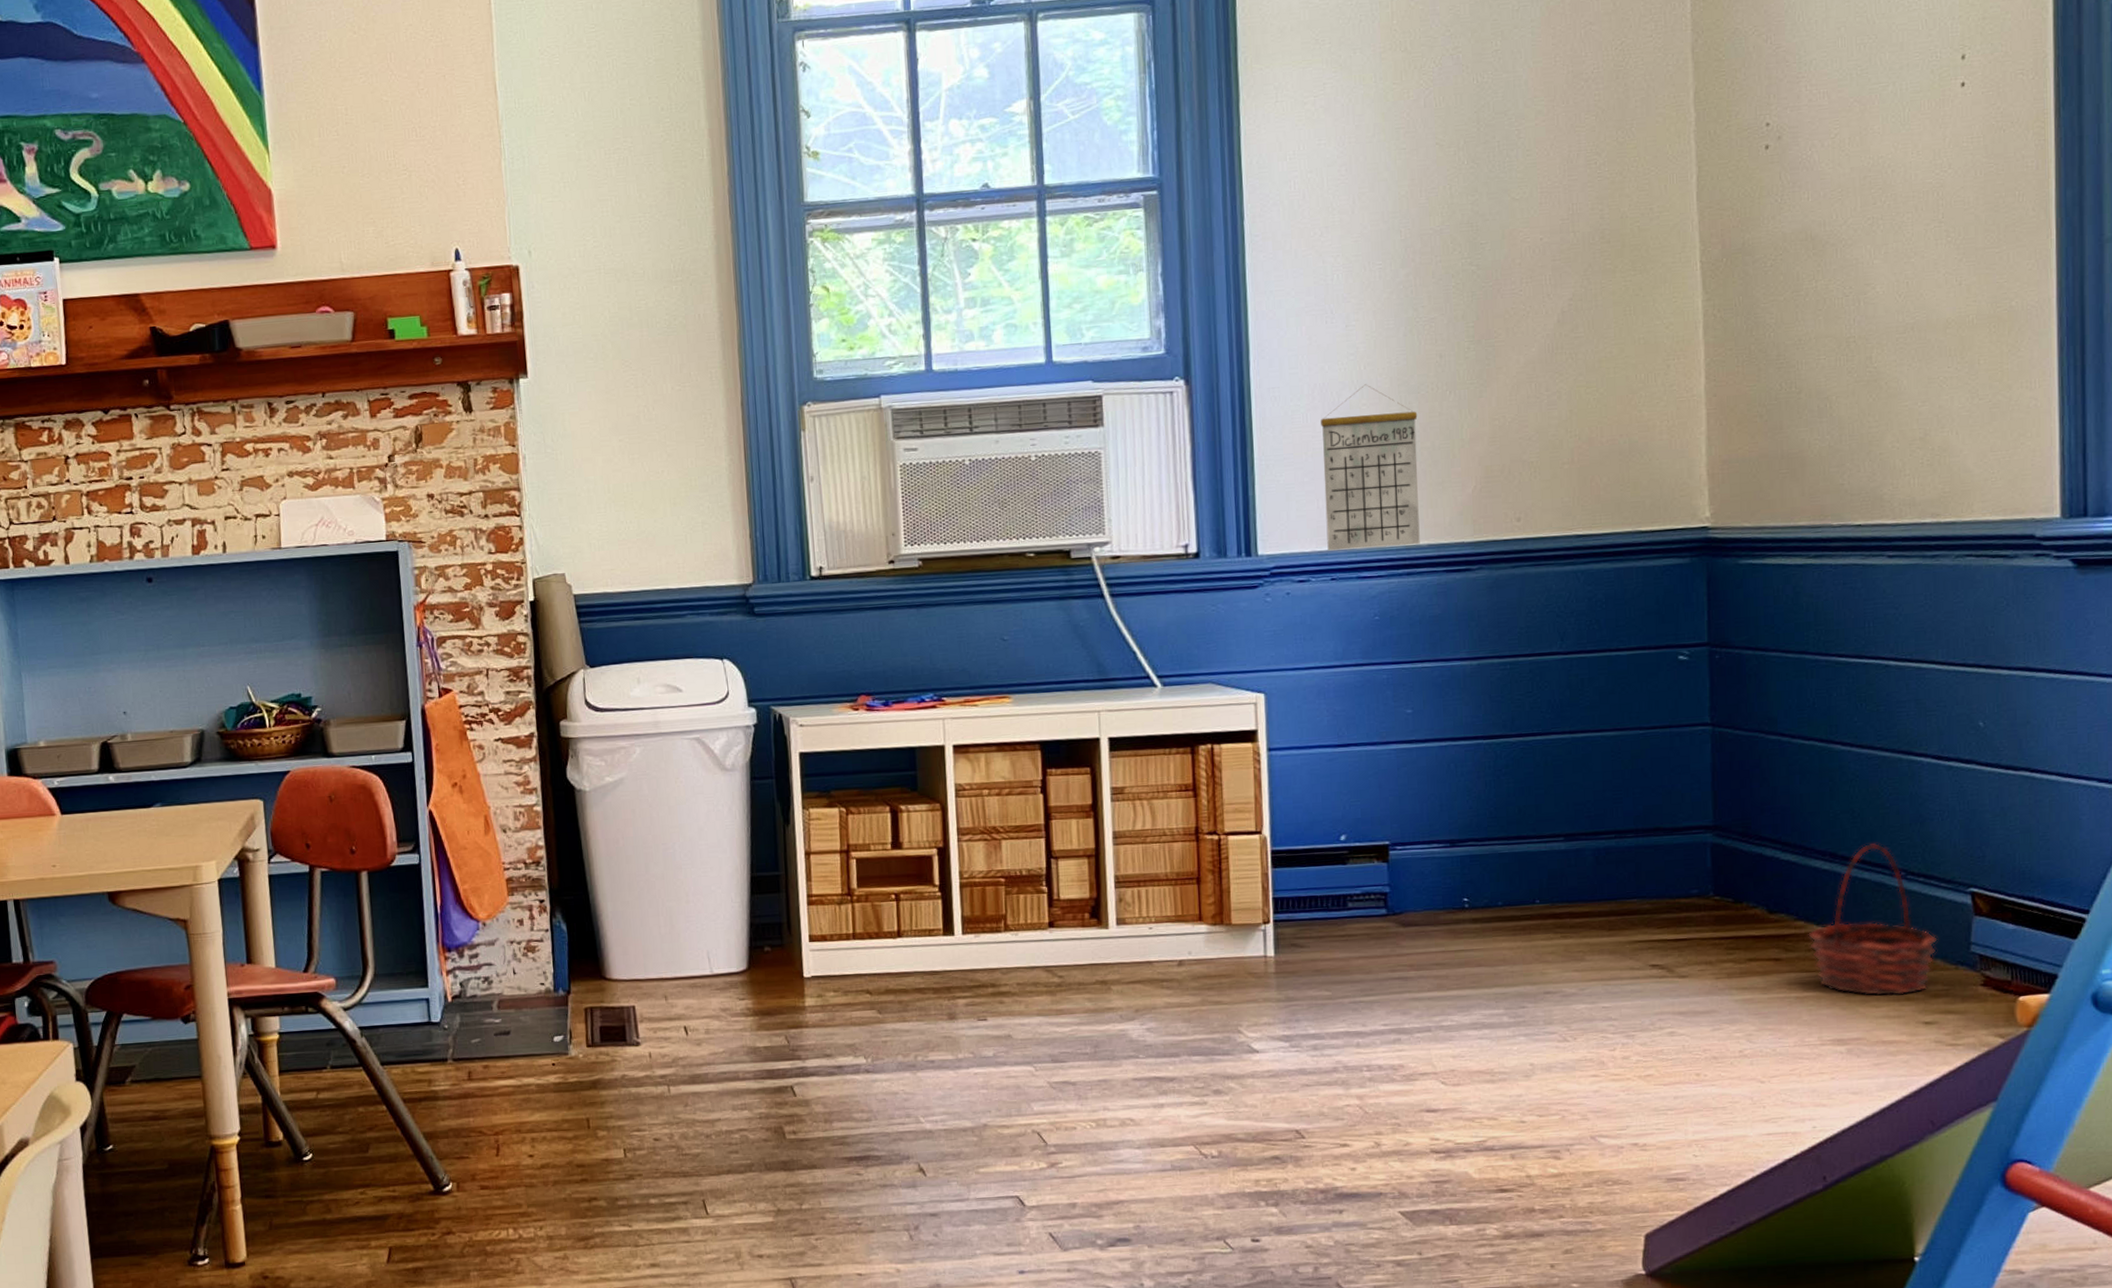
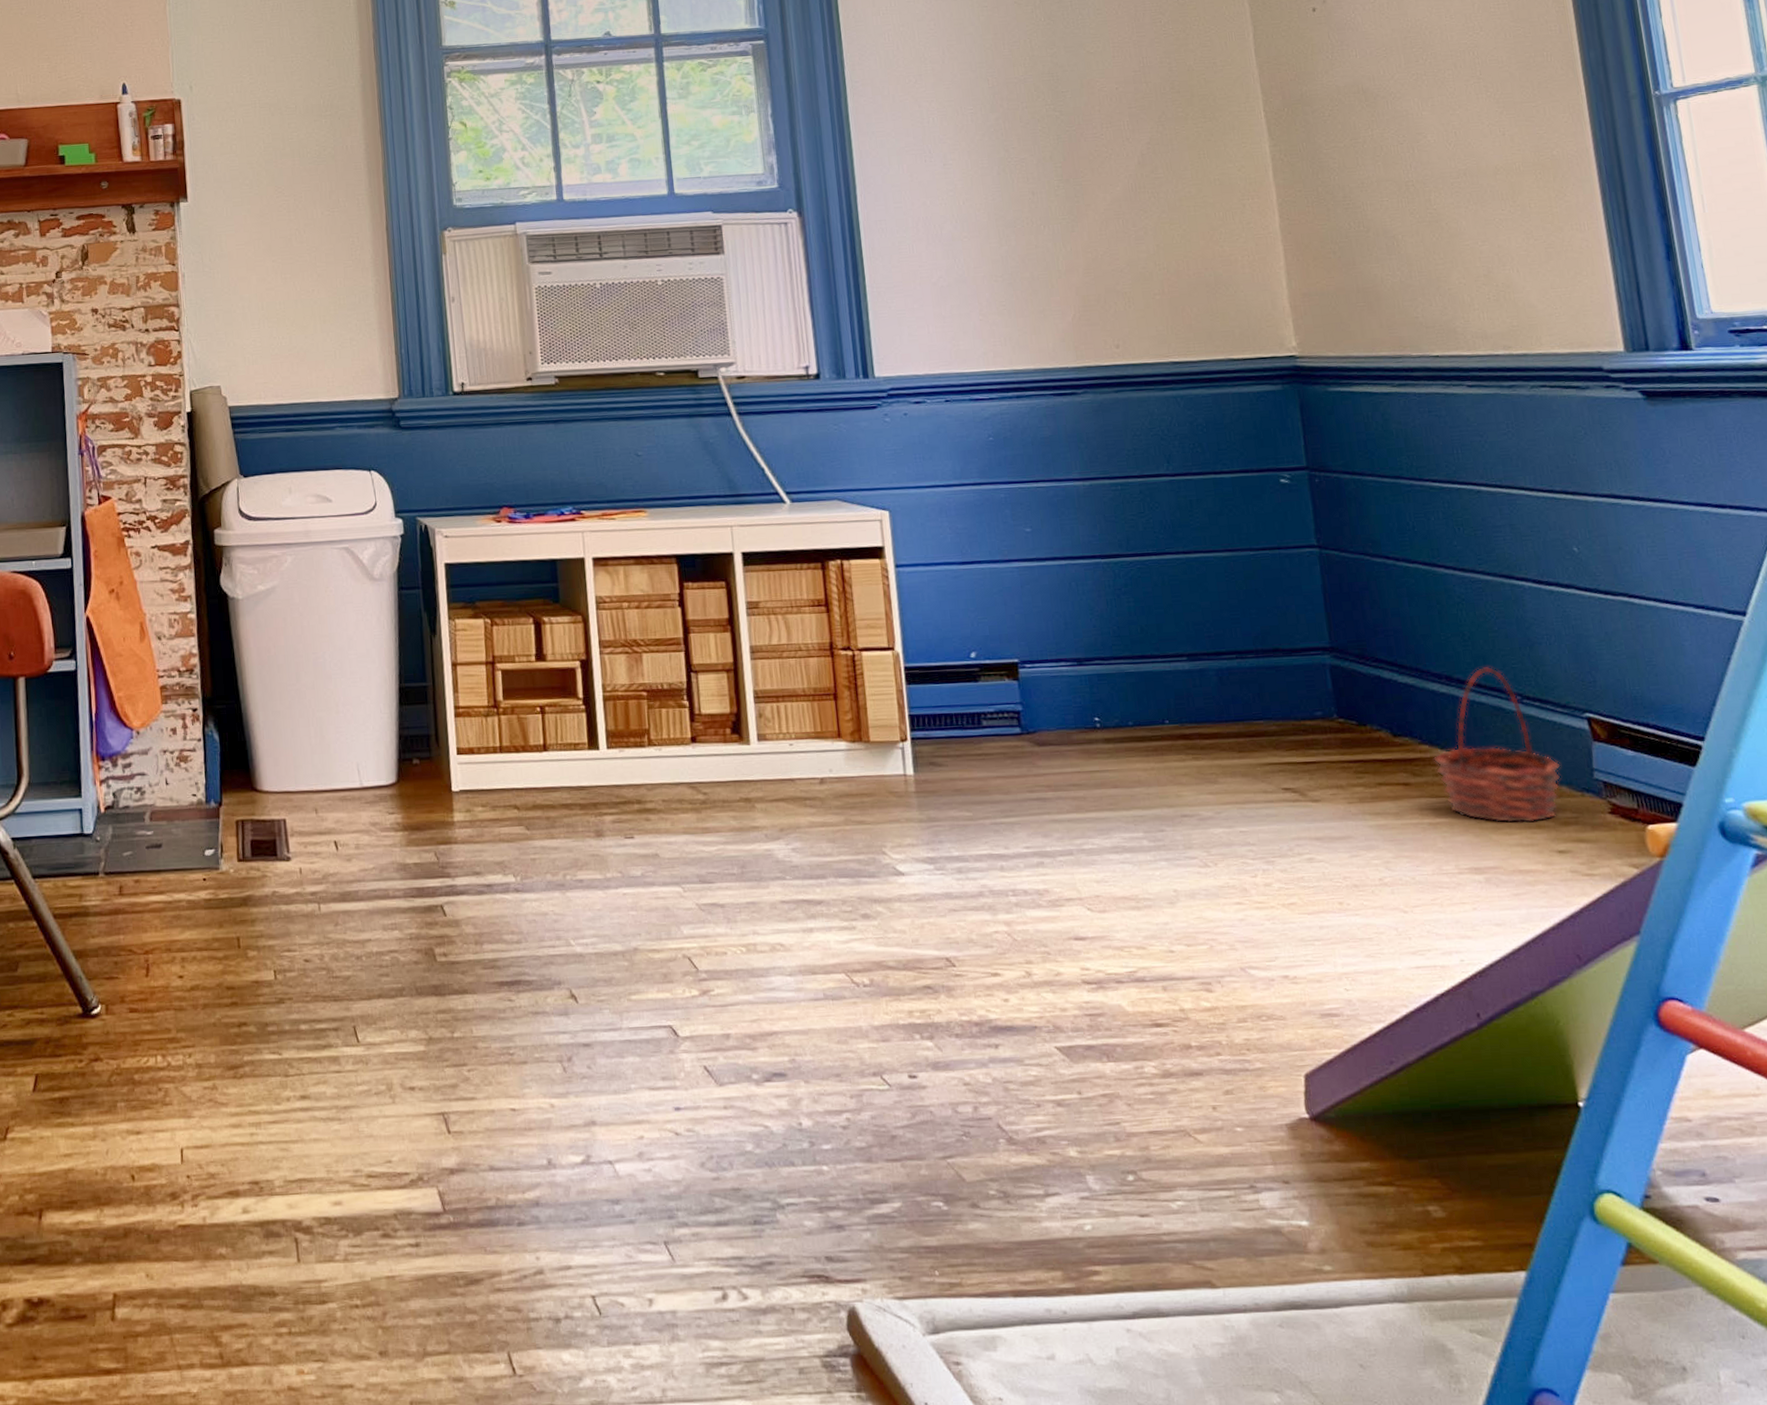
calendar: present [1321,384,1420,551] -> none [926,218,1027,374]

